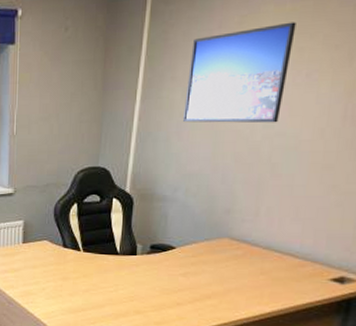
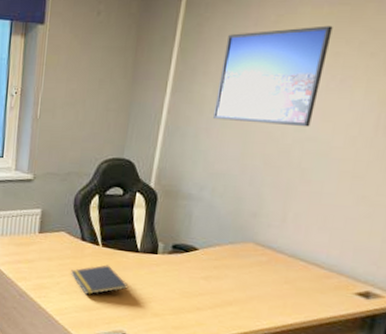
notepad: none [55,268,111,298] -> present [71,265,129,295]

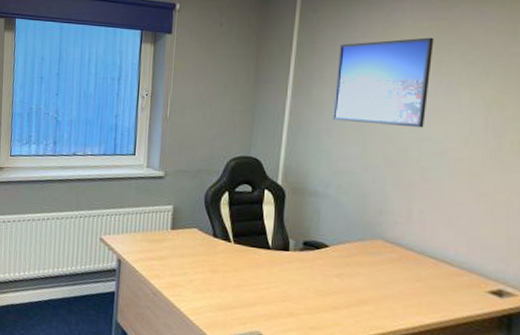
notepad: present [71,265,129,295] -> none [204,262,262,293]

